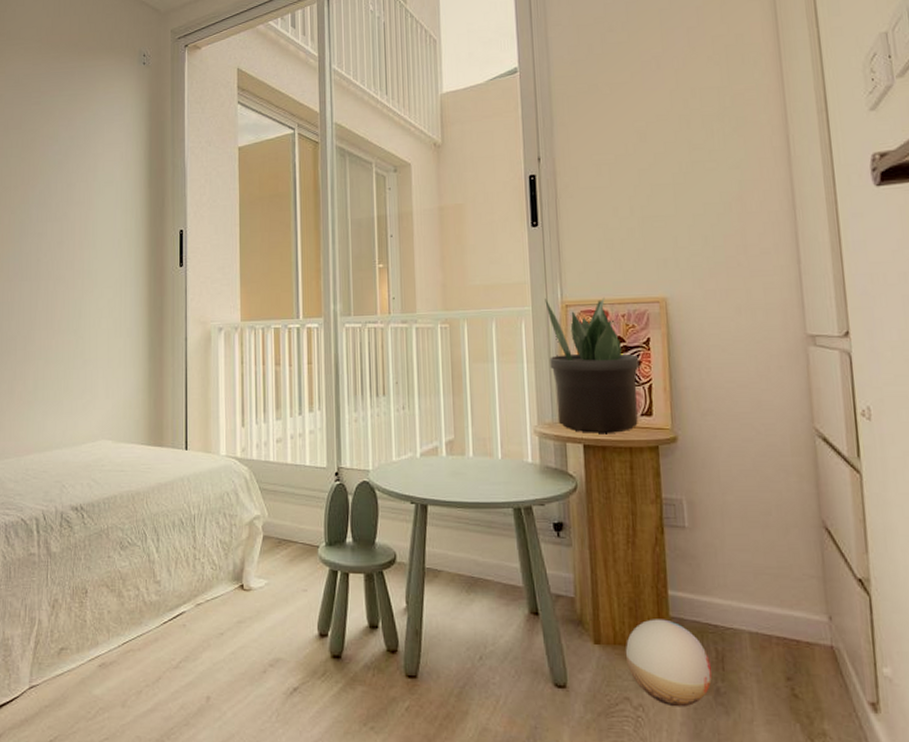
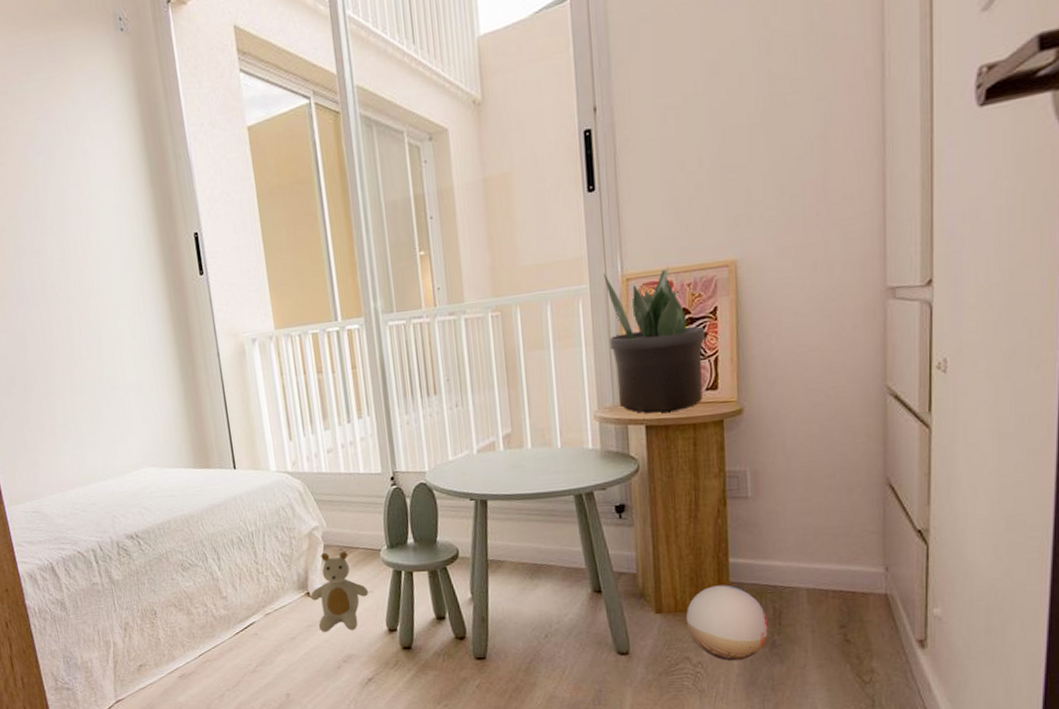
stuffed bear: none [244,544,303,632] -> present [310,551,369,633]

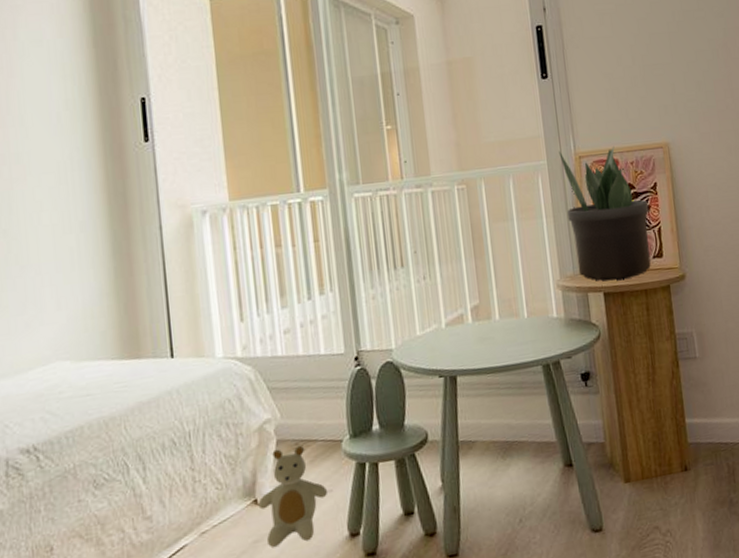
ball: present [685,585,769,661] -> none [652,446,726,526]

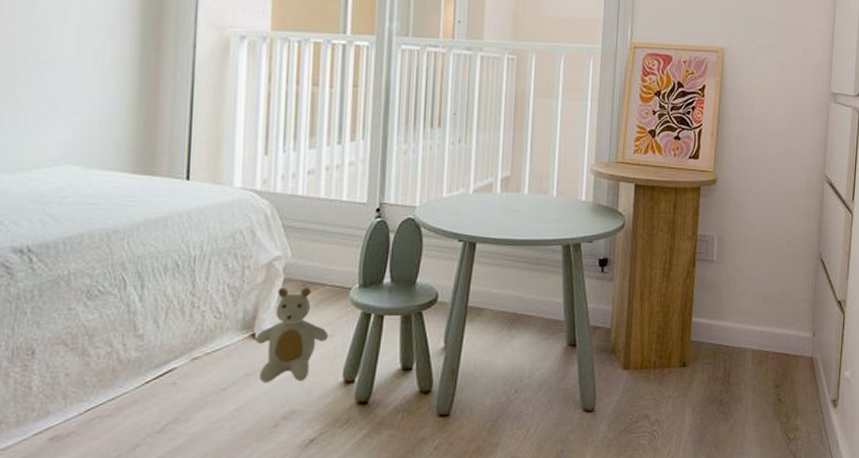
planter: present [559,145,651,281] -> none [613,38,694,174]

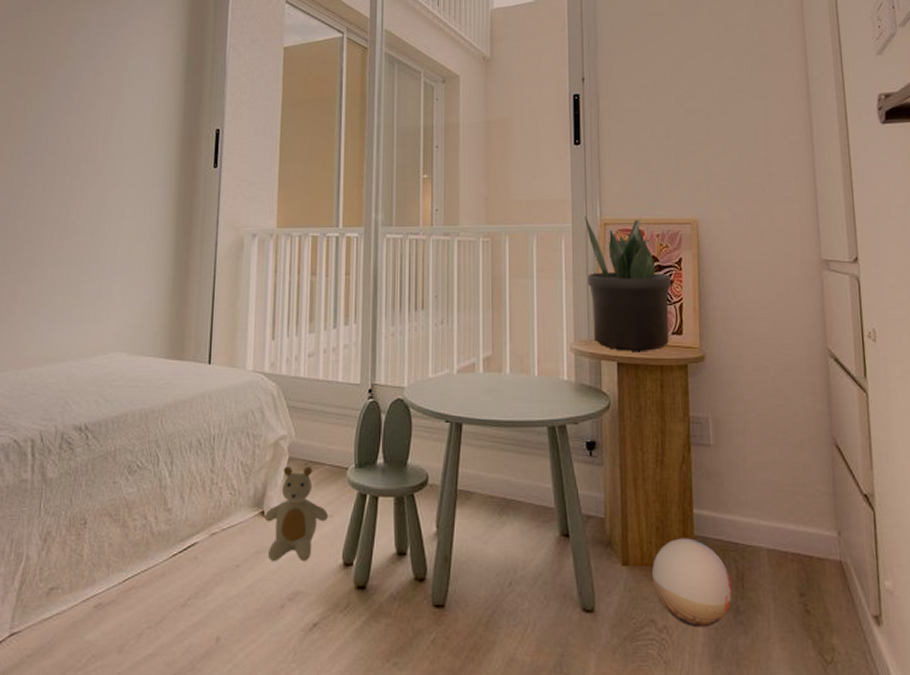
planter: none [613,38,694,174] -> present [585,216,672,351]
ball: none [649,343,719,419] -> present [651,538,733,628]

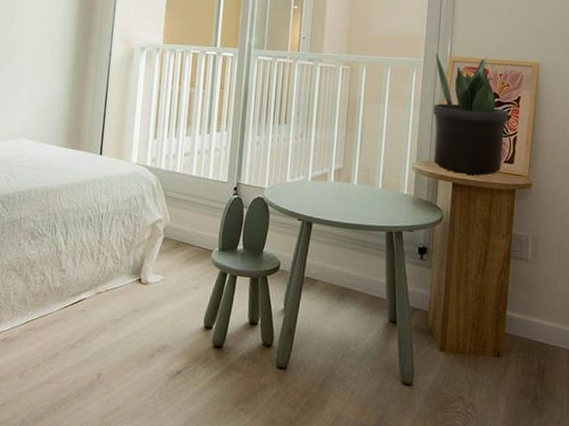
stuffed bear: present [264,466,329,562] -> none [141,244,195,322]
ball: present [651,538,733,628] -> none [464,334,534,408]

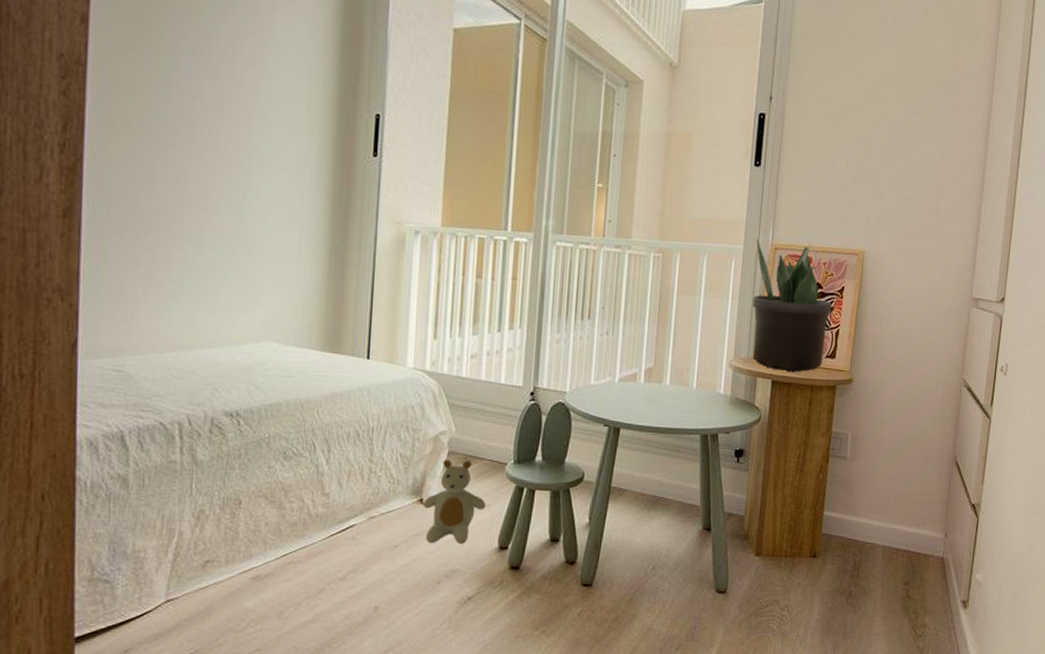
stuffed bear: none [141,244,195,322] -> present [423,459,487,545]

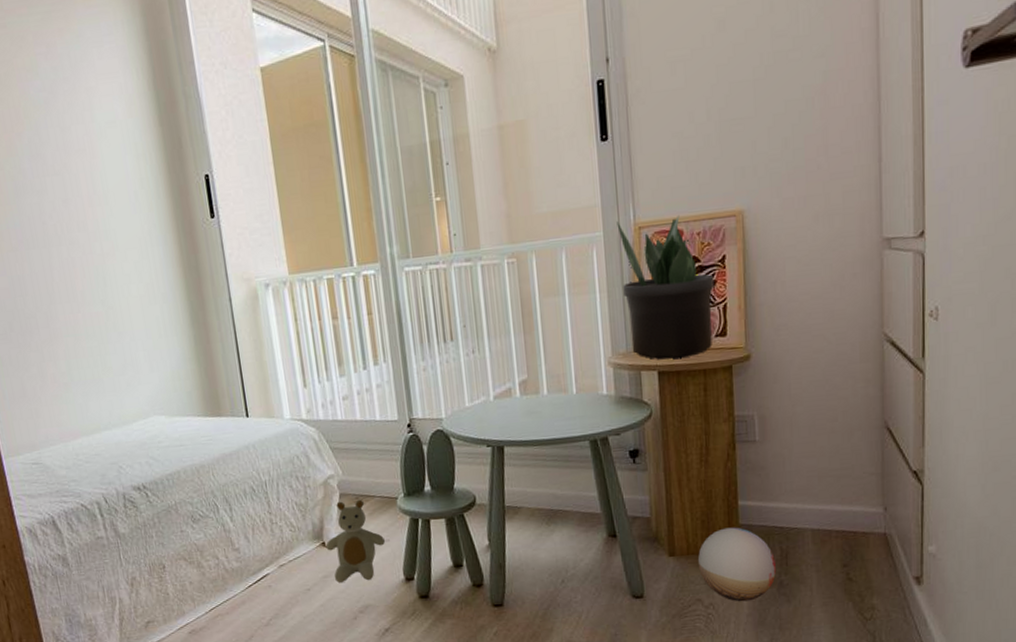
ball: none [780,535,849,607] -> present [697,527,777,602]

